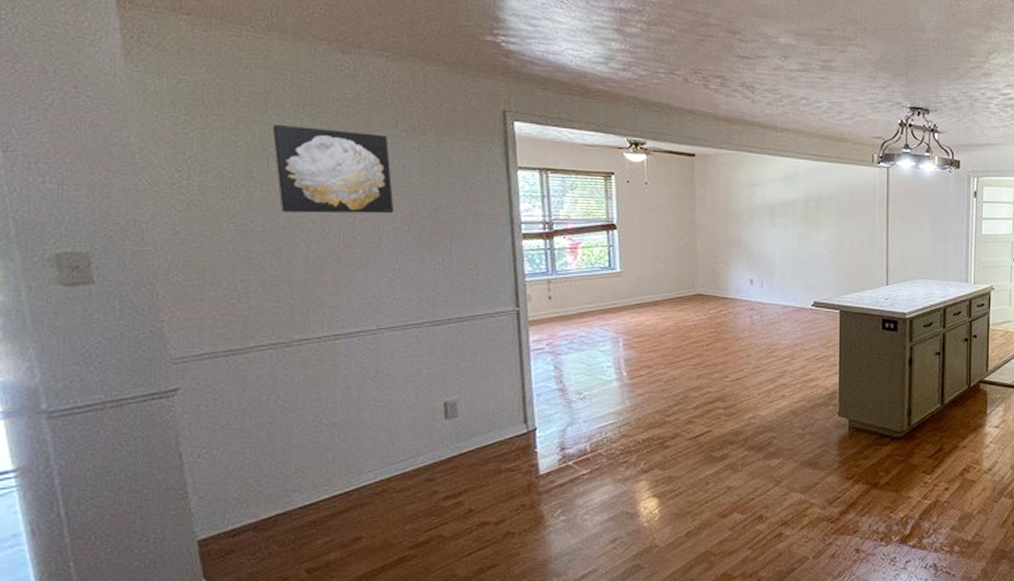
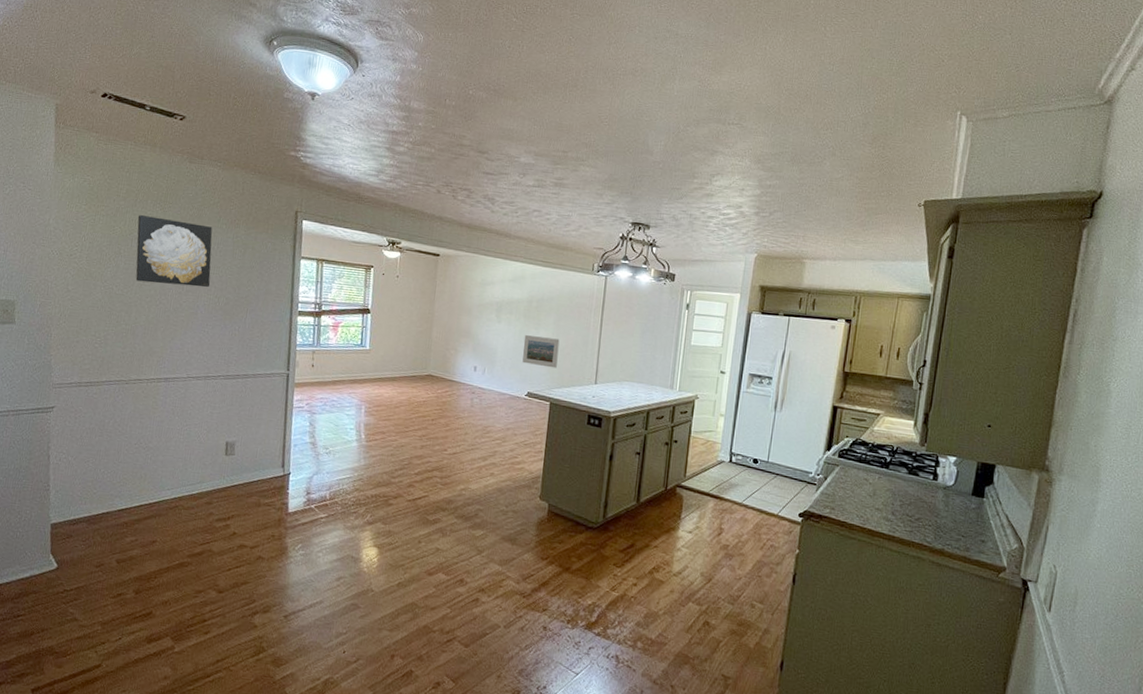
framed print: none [804,239,844,273] -> present [522,335,560,368]

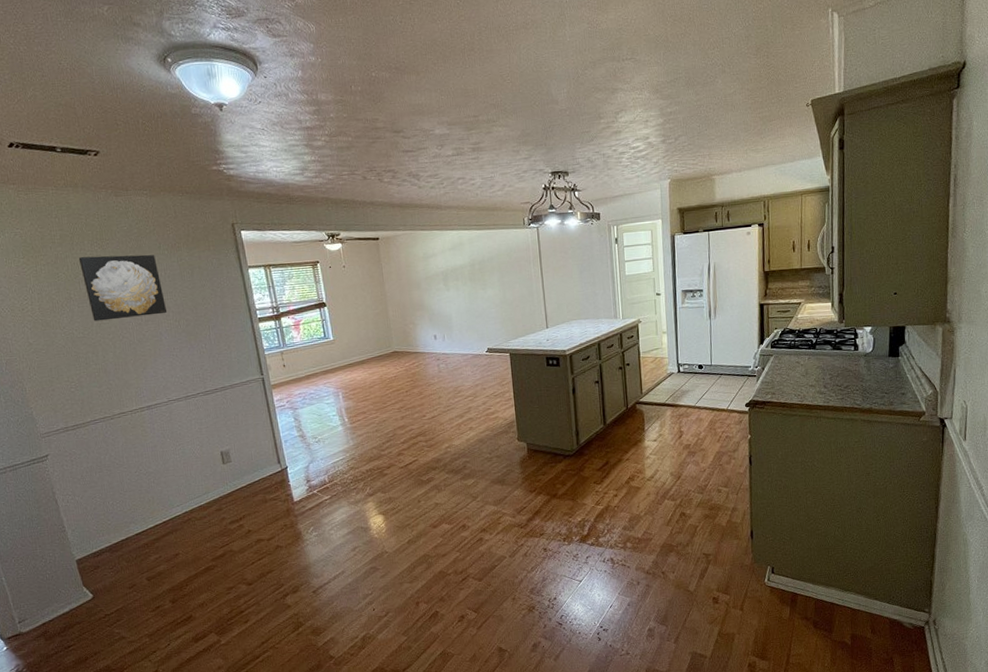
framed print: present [522,335,560,368] -> none [474,294,509,323]

